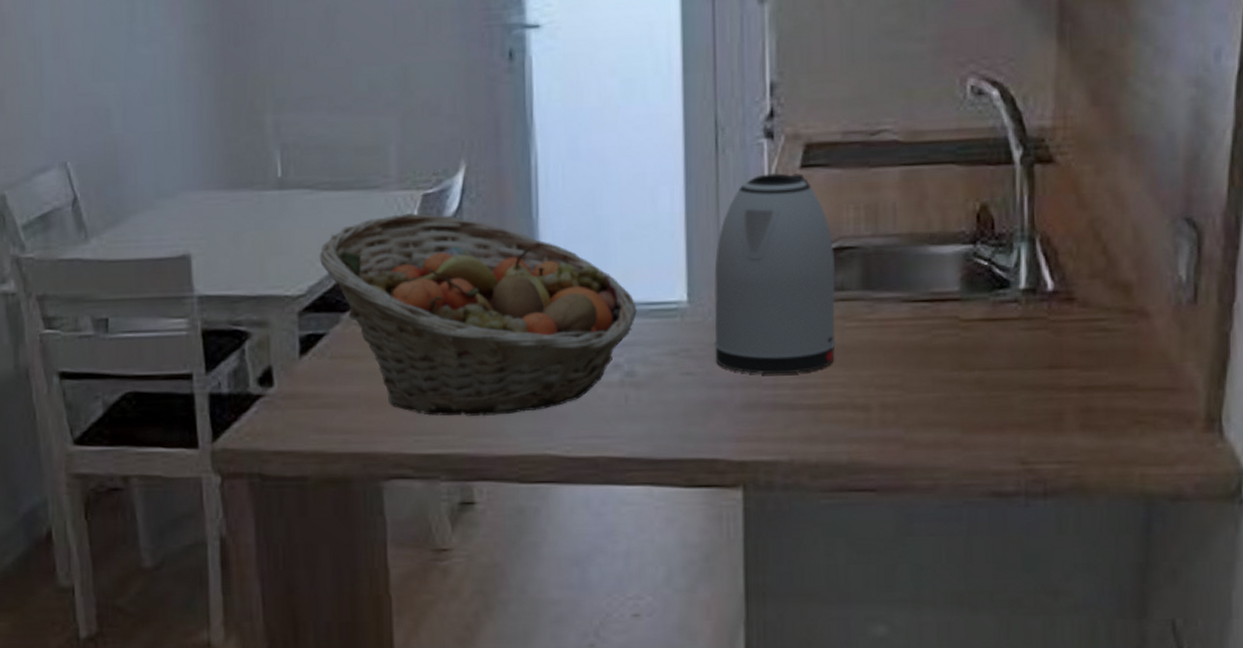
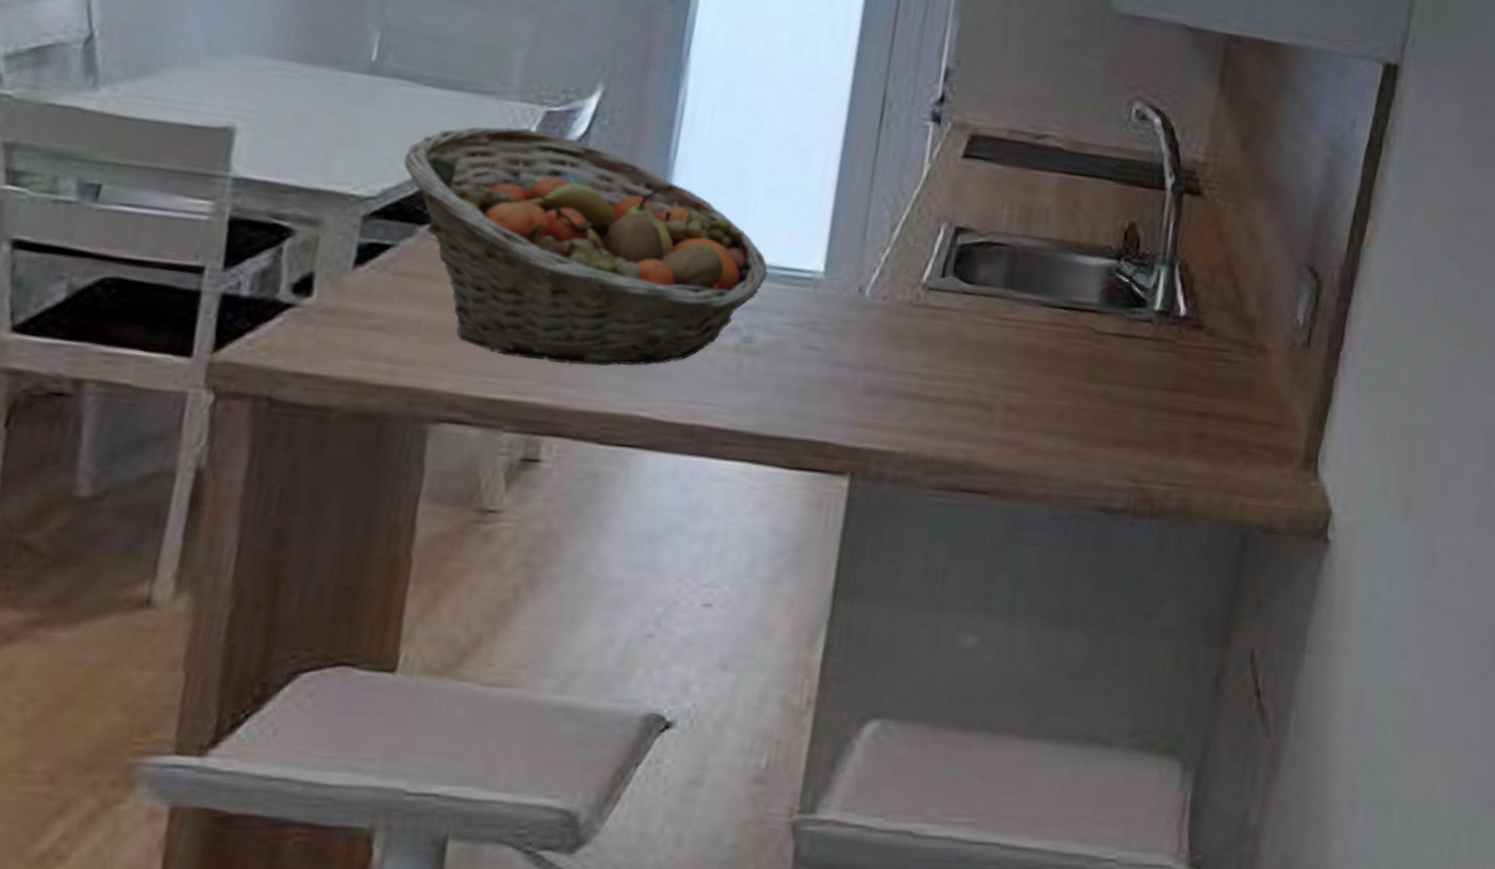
kettle: present [713,173,836,375] -> none [843,156,983,363]

